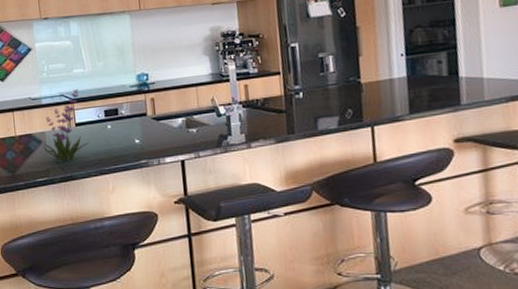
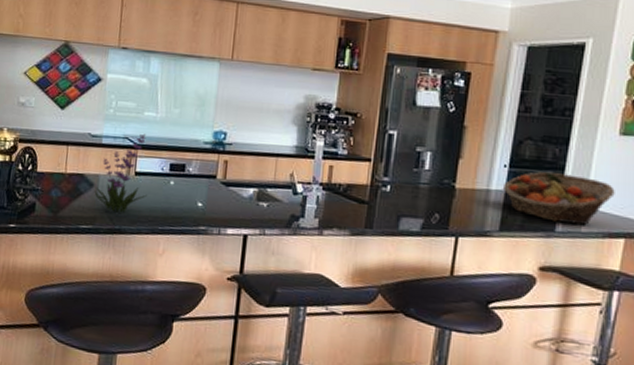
fruit basket: none [403,51,509,96] -> present [502,171,615,225]

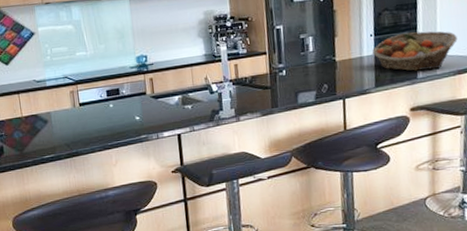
plant: present [94,133,147,213] -> none [49,70,93,140]

